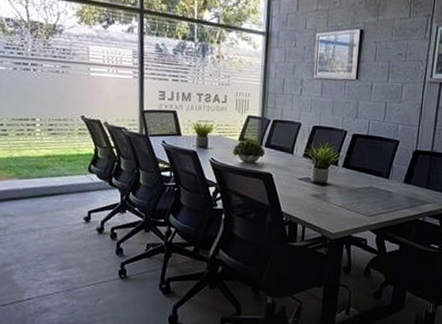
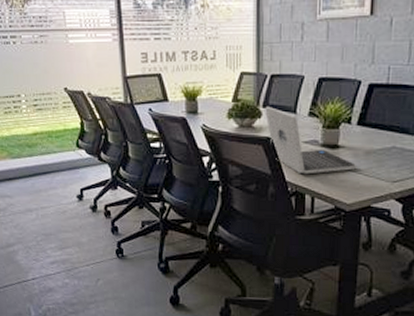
laptop: none [267,146,340,207] -> present [265,105,356,175]

